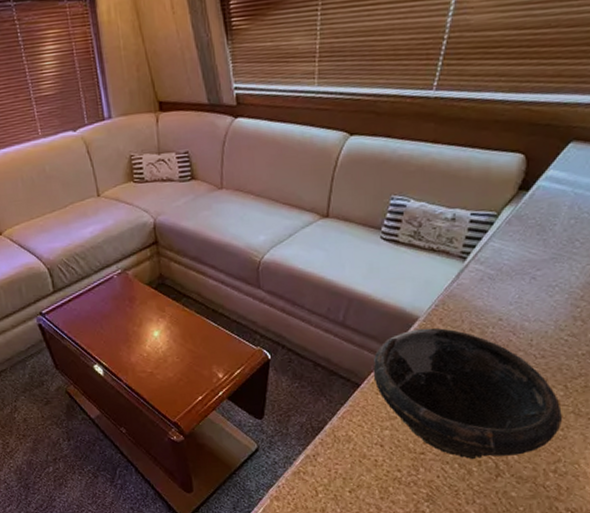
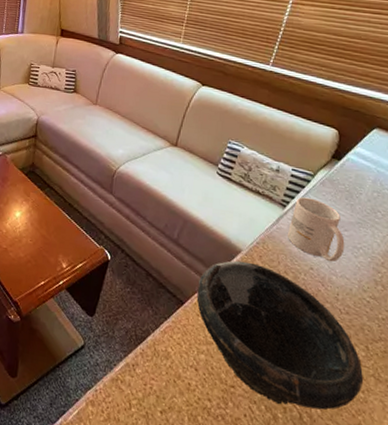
mug: none [469,242,538,308] -> present [287,197,345,263]

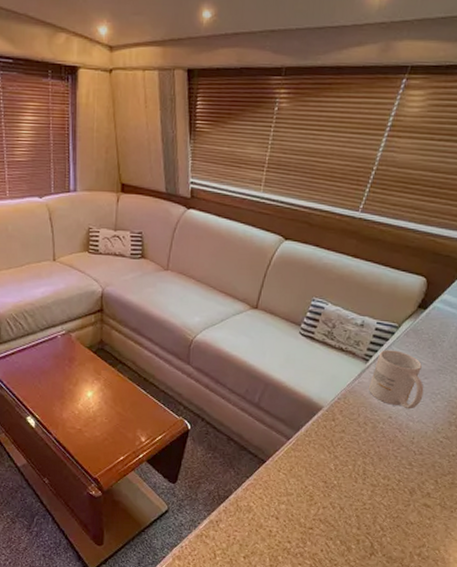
bowl: present [196,260,364,410] -> none [277,417,431,538]

